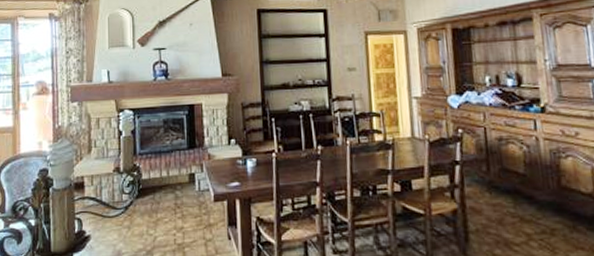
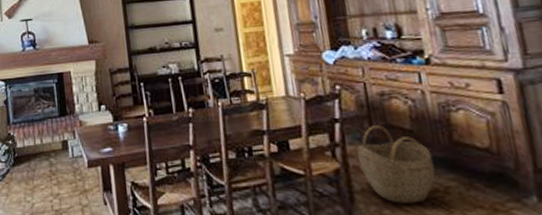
woven basket: none [473,169,544,244] -> present [356,125,435,204]

